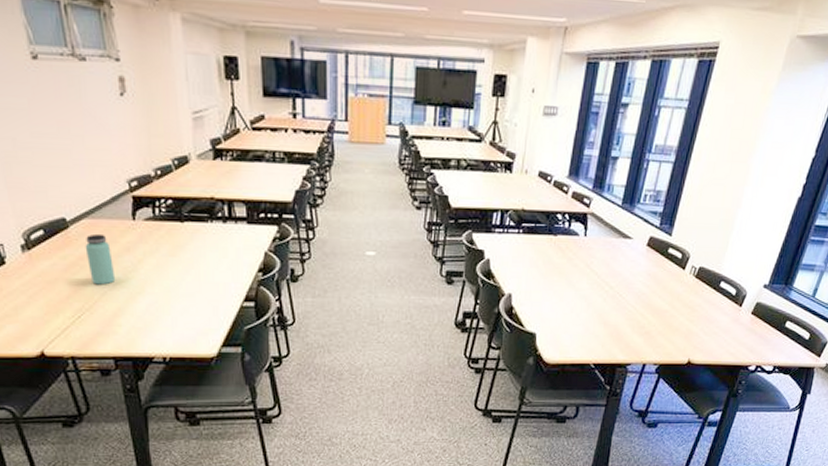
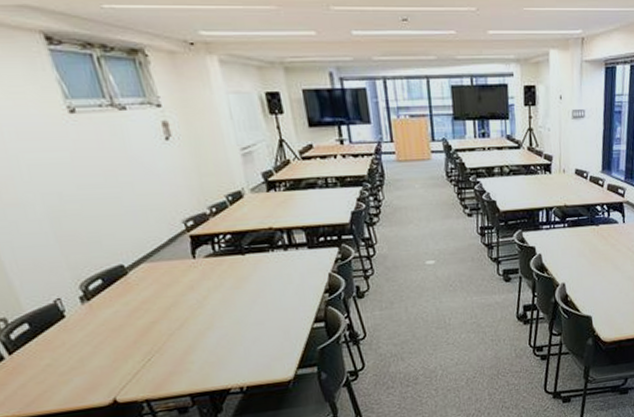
bottle: present [85,233,116,285] -> none [147,275,183,326]

